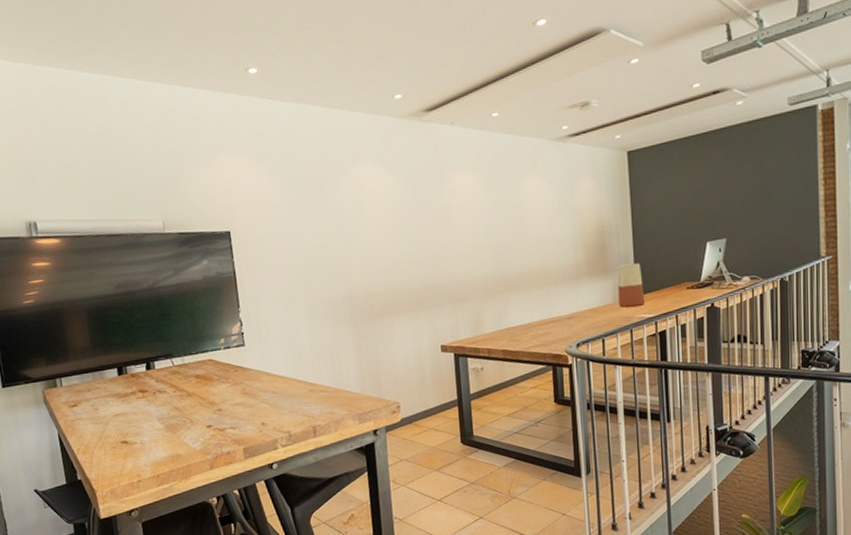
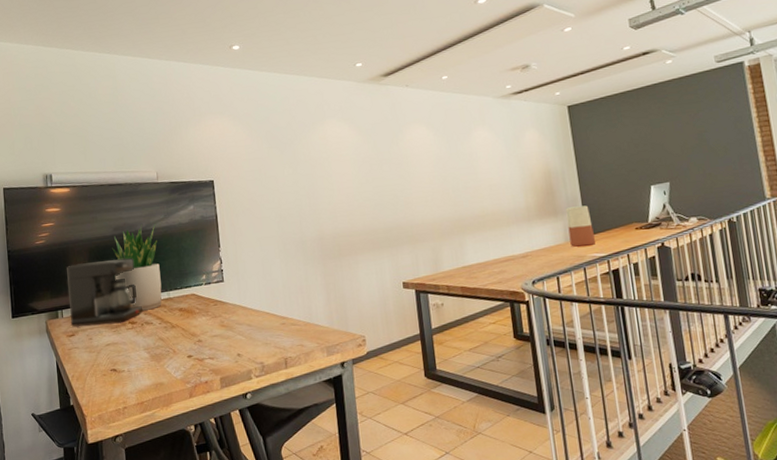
coffee maker: none [62,319,155,396] -> present [67,258,143,327]
planter: none [113,280,176,378] -> present [111,223,162,311]

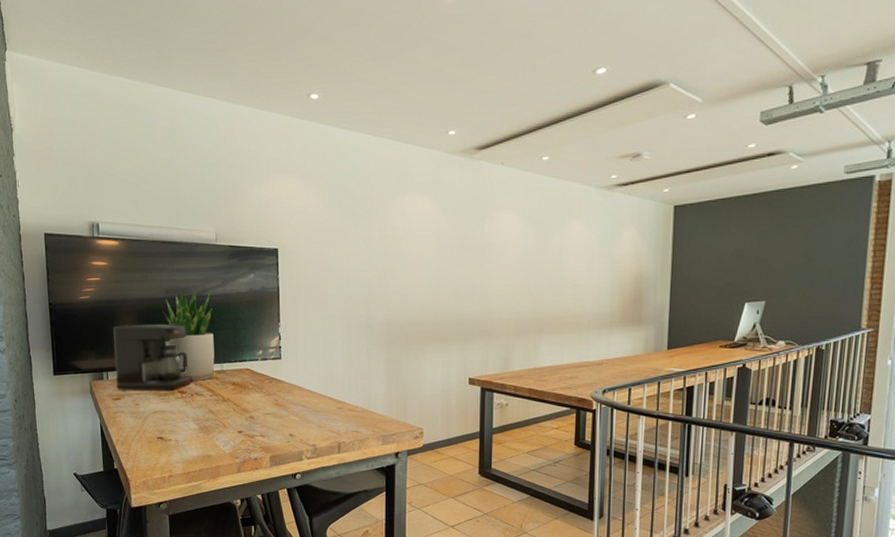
vase: present [565,205,596,247] -> none [649,317,677,359]

